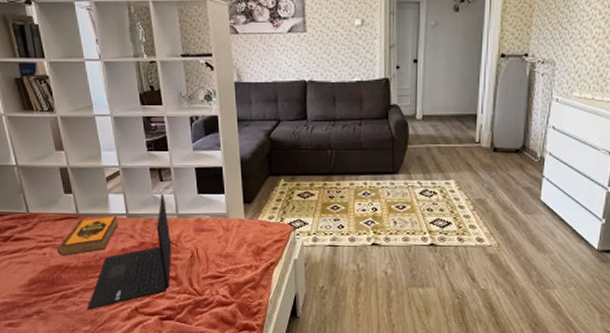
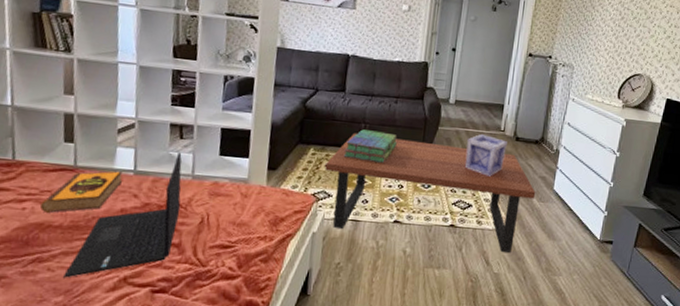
coffee table: none [297,160,521,269] -> present [325,132,536,254]
stack of books: none [314,156,366,187] -> present [343,129,397,163]
wooden crate: none [439,147,484,192] -> present [465,133,507,177]

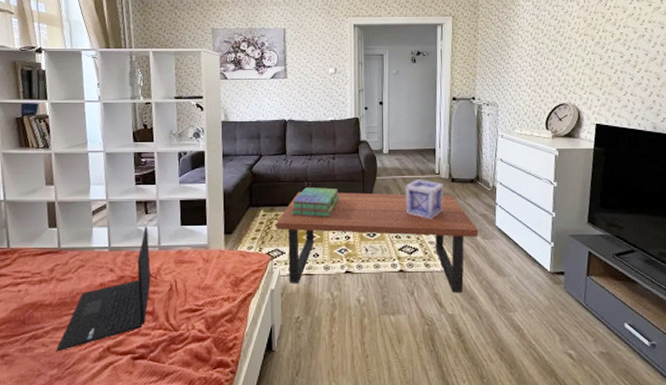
hardback book: present [39,171,123,213] -> none [32,249,100,293]

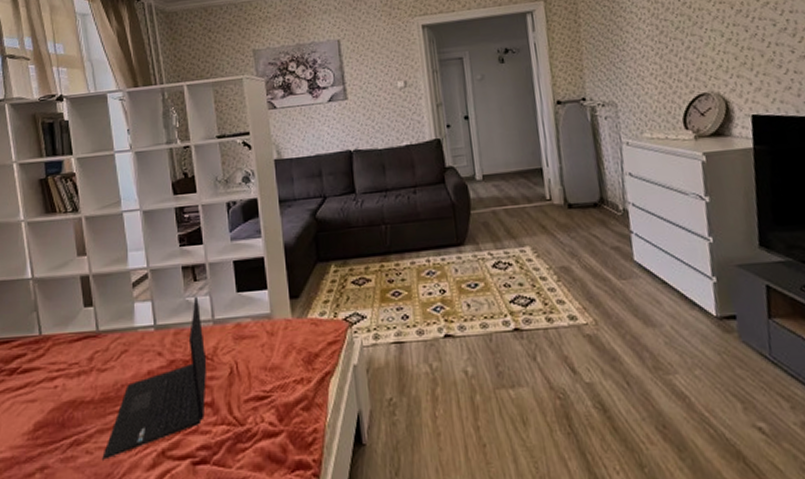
coffee table: present [276,191,479,294] -> none [351,225,613,356]
stack of books: present [291,187,339,217] -> none [368,230,427,269]
wooden crate: present [405,178,444,219] -> none [508,208,561,259]

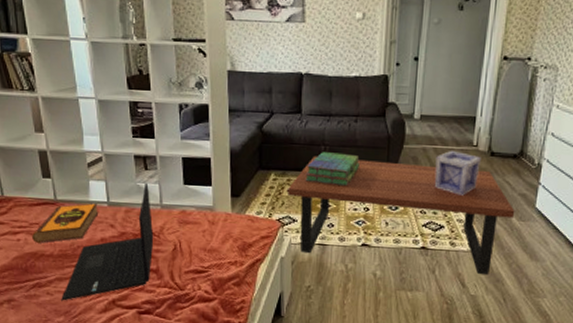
hardback book: none [70,329,145,388] -> present [31,203,99,243]
coffee table: none [351,225,613,356] -> present [287,156,515,276]
stack of books: none [368,230,427,269] -> present [305,152,360,186]
wooden crate: none [508,208,561,259] -> present [434,150,481,196]

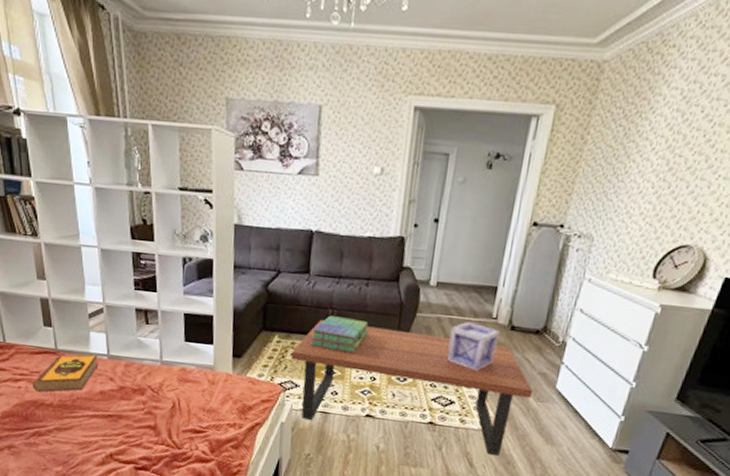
laptop: present [61,182,154,301] -> none [60,337,153,451]

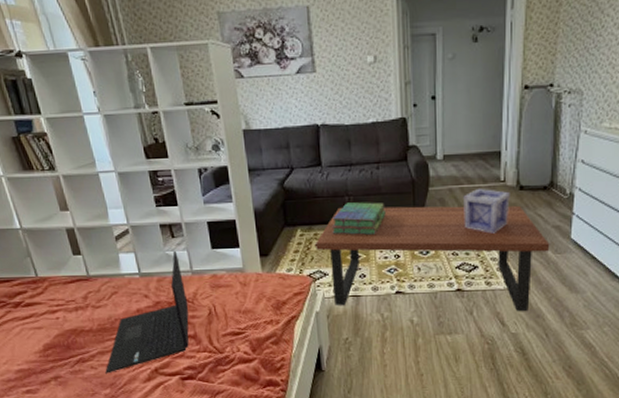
hardback book: present [32,354,99,392] -> none [69,275,132,319]
laptop: none [60,337,153,451] -> present [105,250,189,374]

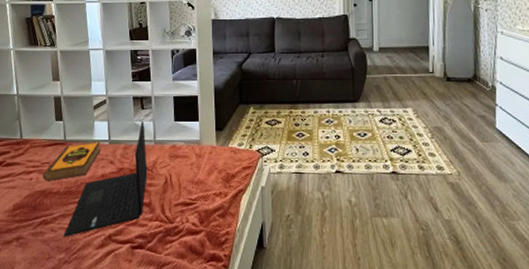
hardback book: none [69,275,132,319] -> present [42,142,101,181]
coffee table: present [316,205,550,312] -> none [265,89,477,199]
stack of books: present [332,202,386,235] -> none [280,85,328,115]
wooden crate: present [463,187,510,234] -> none [397,77,438,120]

